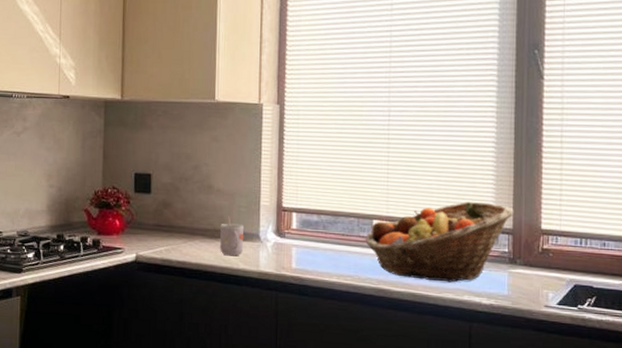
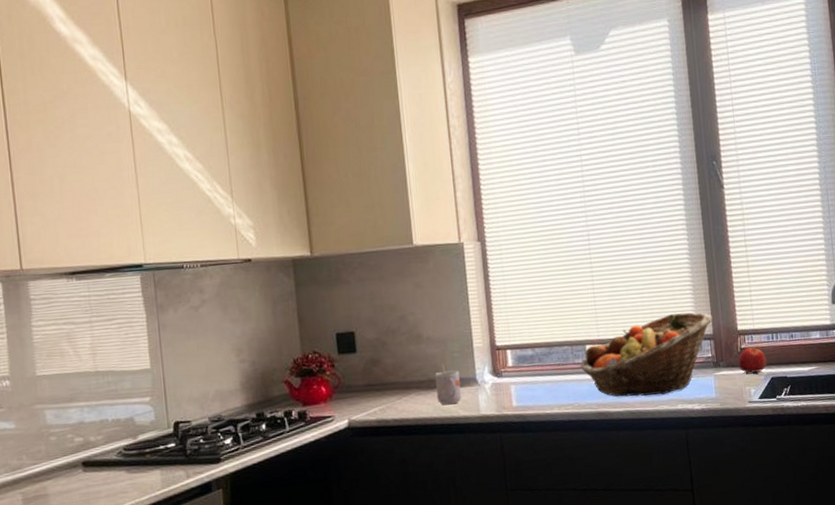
apple: none [538,248,571,277] -> present [738,347,767,373]

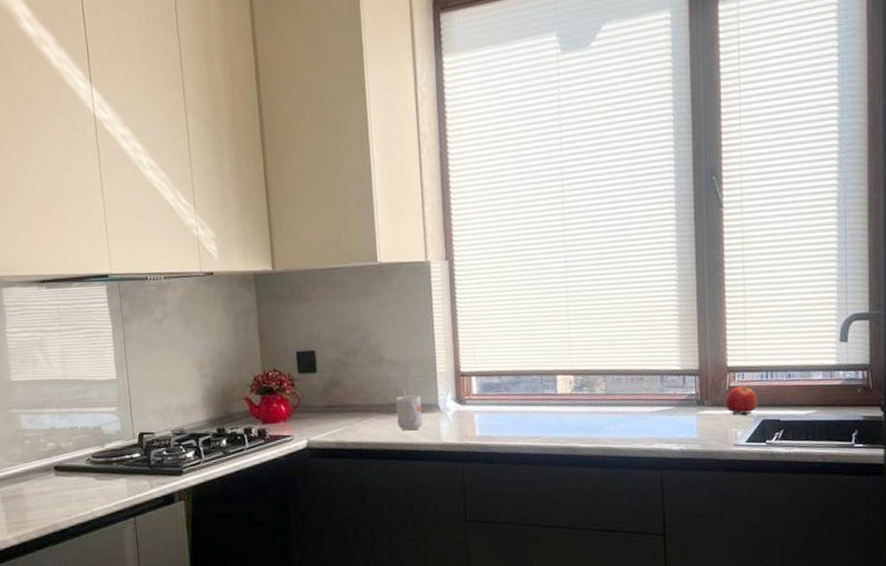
fruit basket: present [581,312,712,397] -> none [550,344,699,433]

